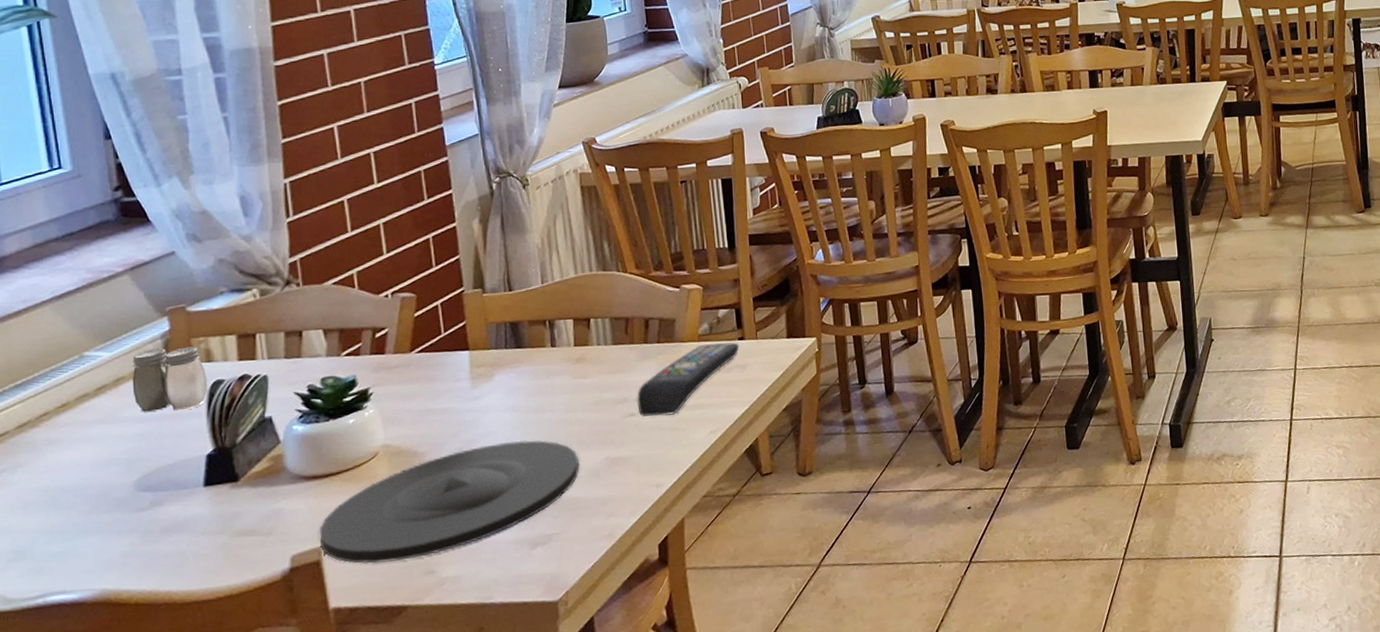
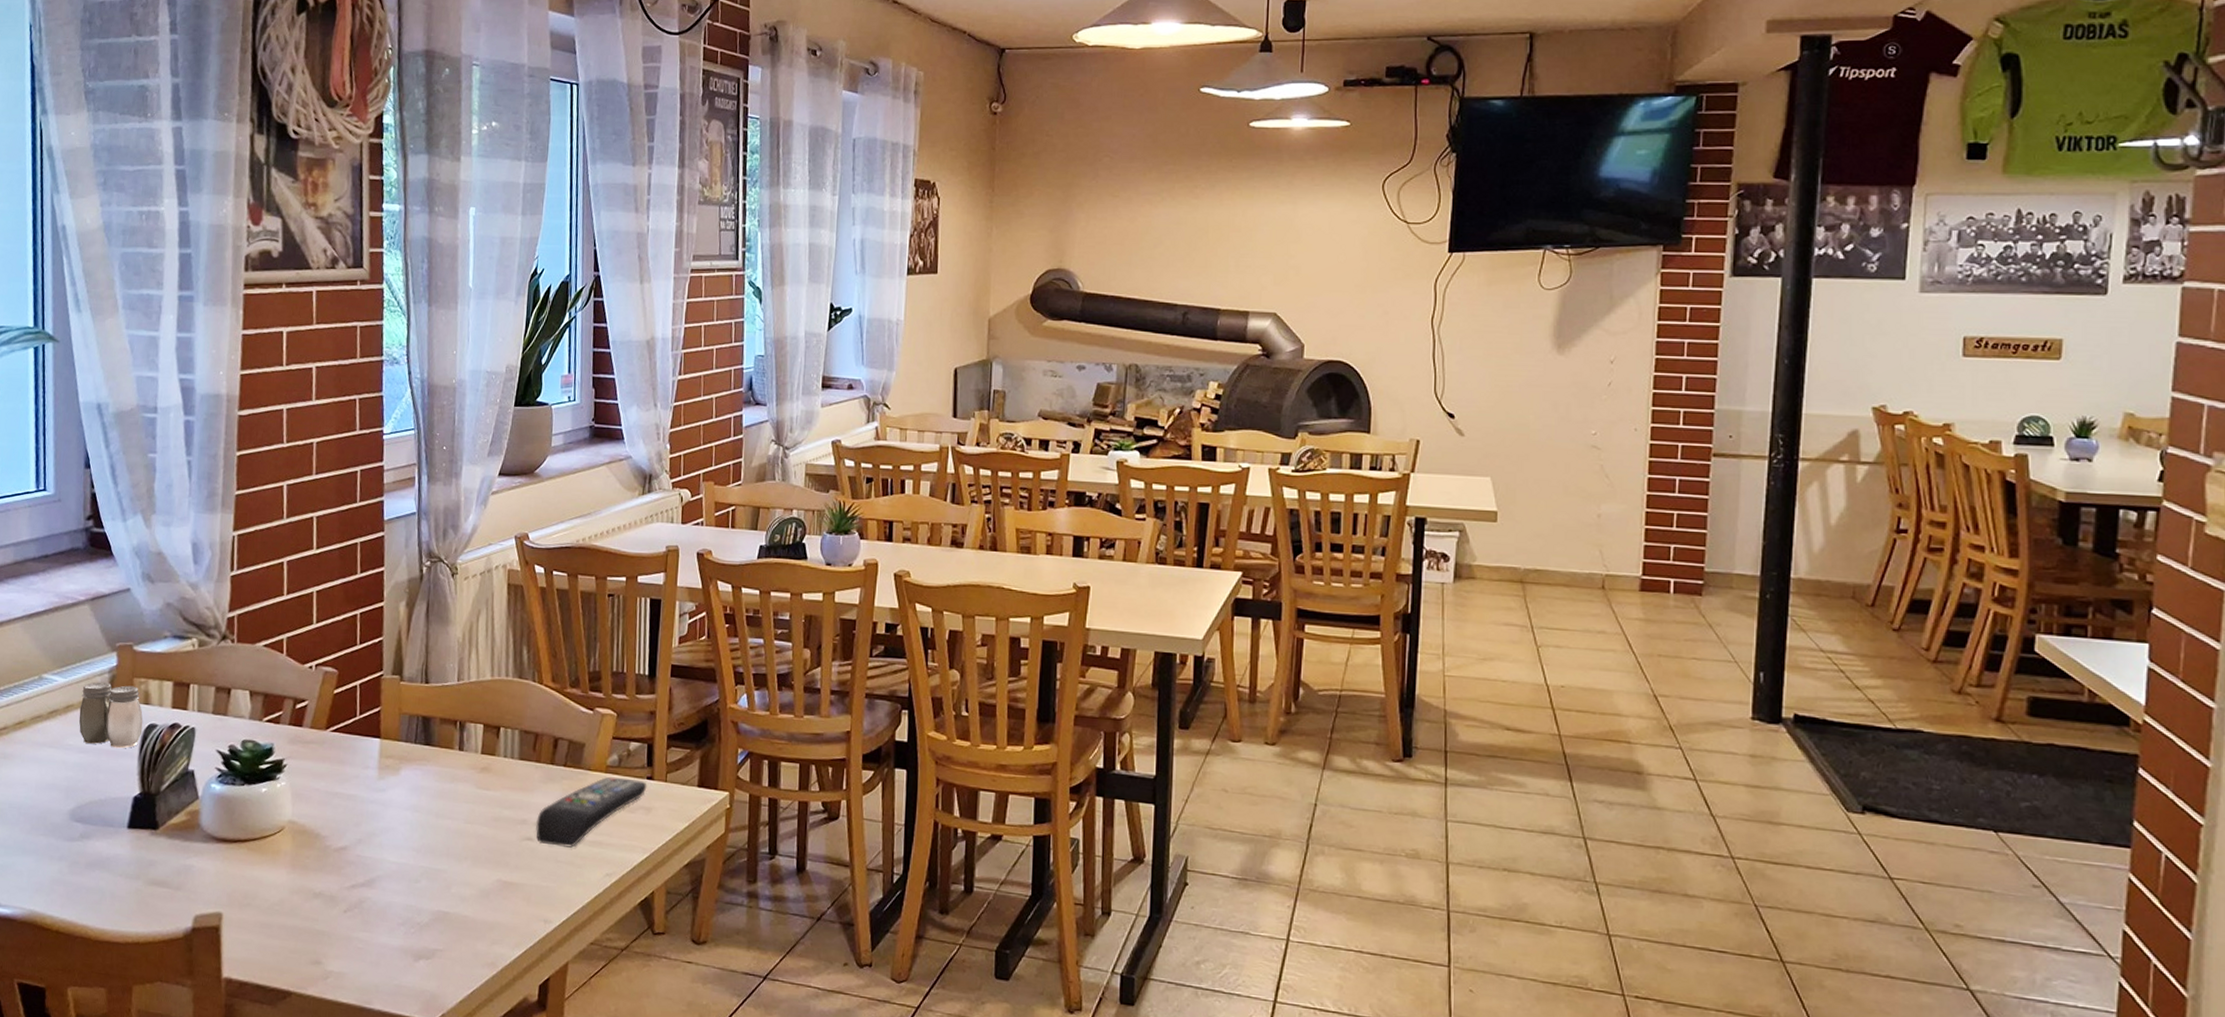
plate: present [319,440,580,564] -> none [221,841,472,945]

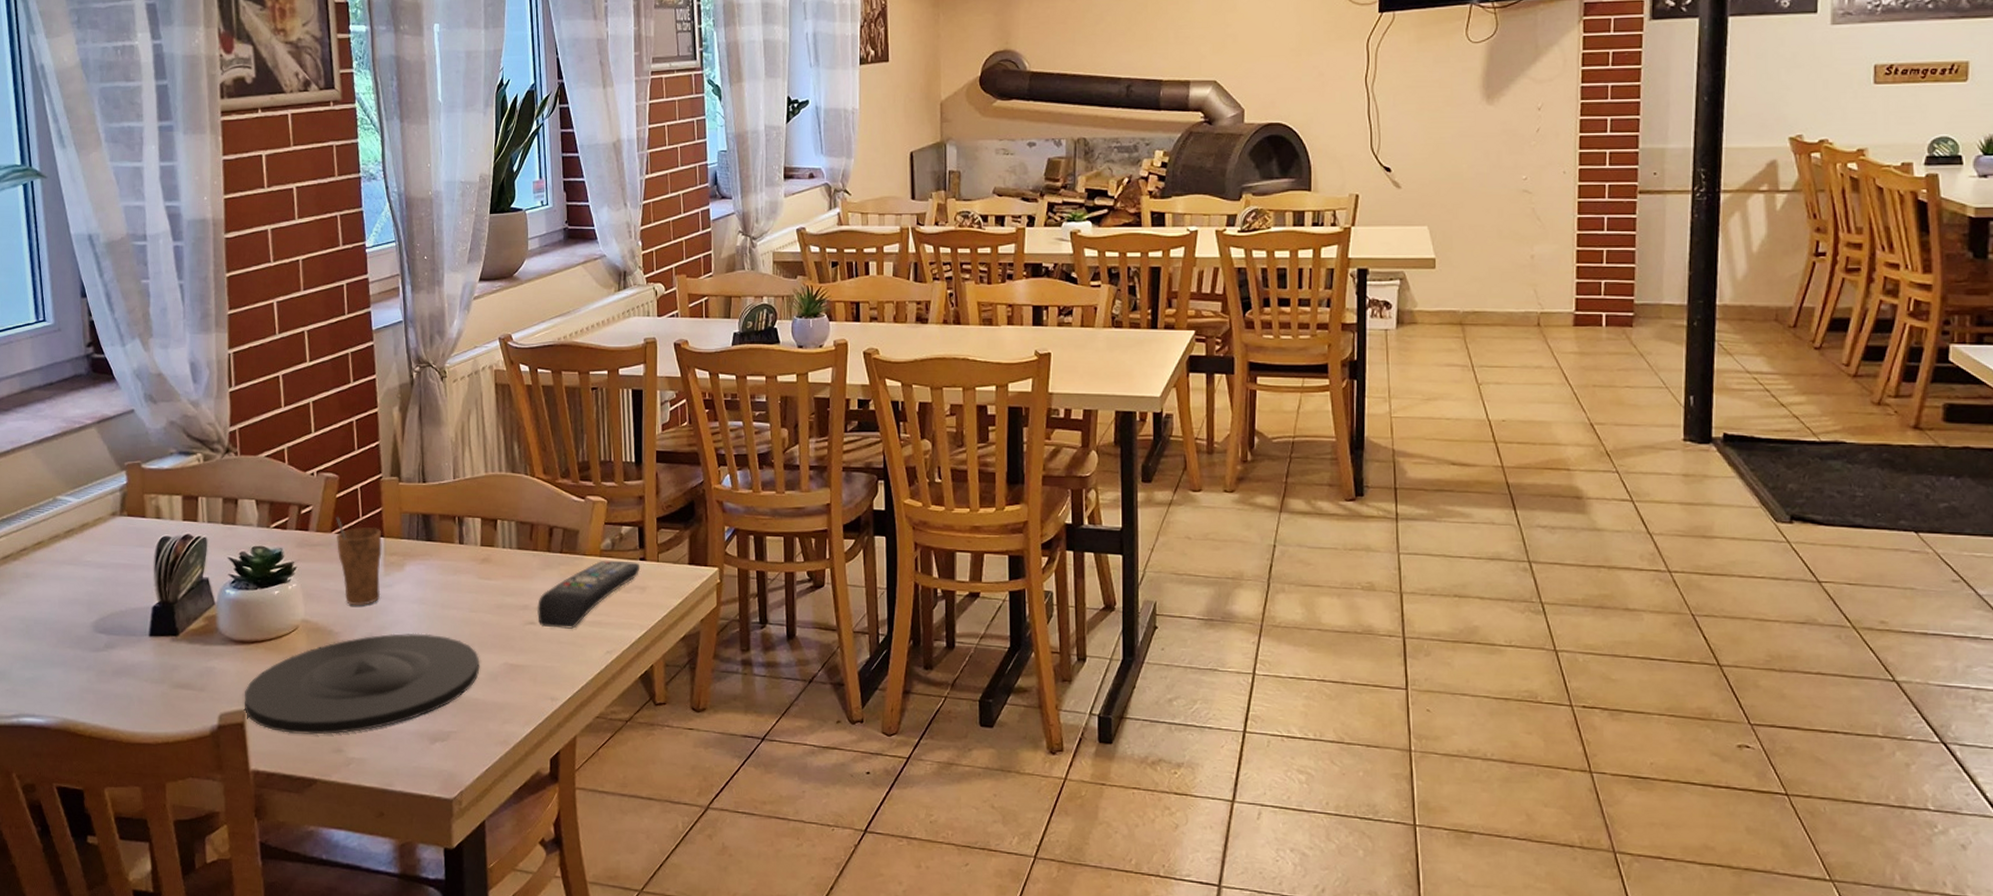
salt and pepper shaker: present [78,681,143,749] -> none [95,500,156,562]
plate: none [221,841,472,945] -> present [244,633,480,735]
cup: none [331,713,379,809] -> present [336,516,382,605]

